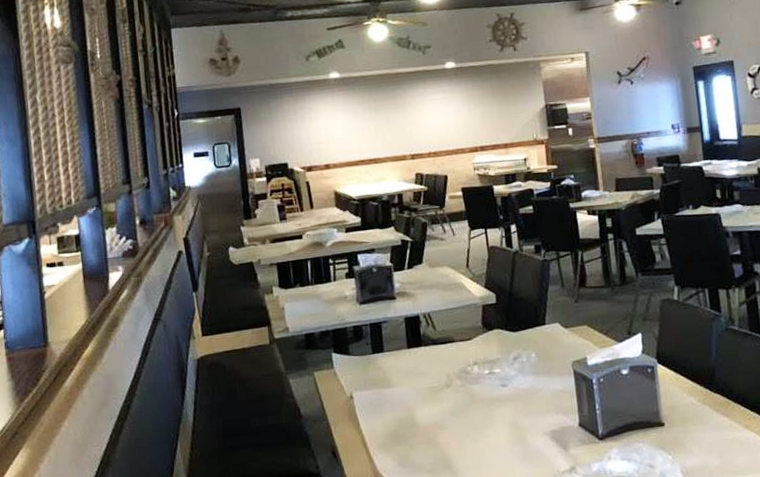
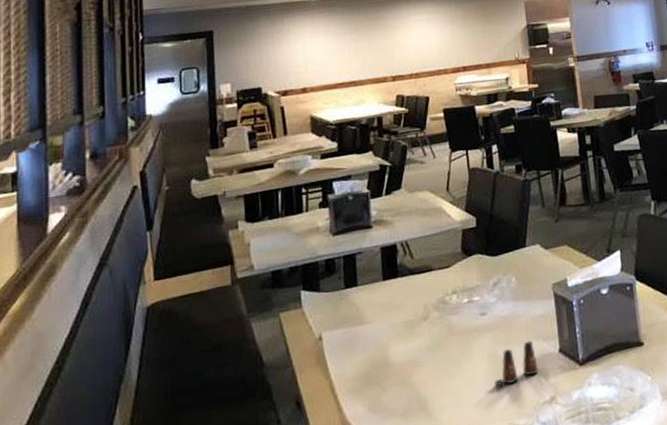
salt shaker: none [515,413,559,453] -> present [494,340,539,387]

